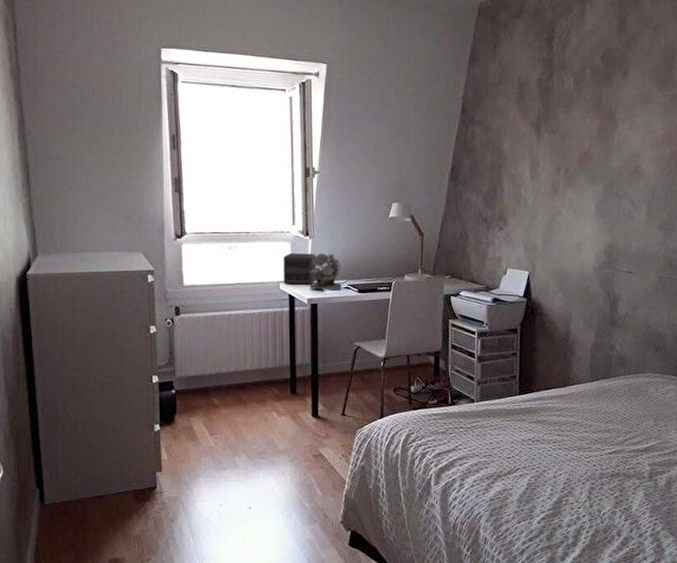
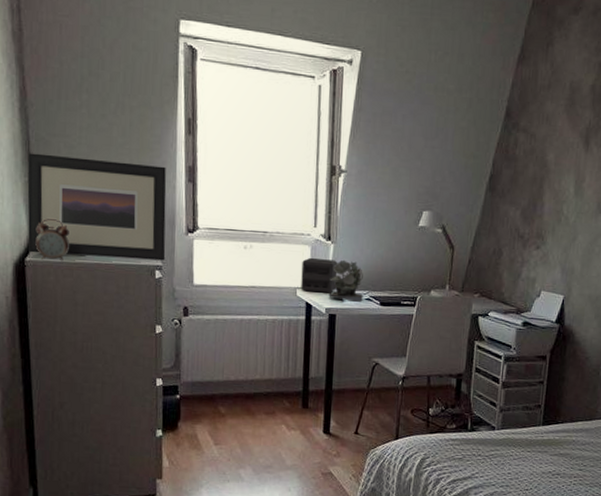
picture frame: none [27,176,157,267] -> present [27,153,167,261]
alarm clock: none [36,235,68,273] -> present [35,219,70,262]

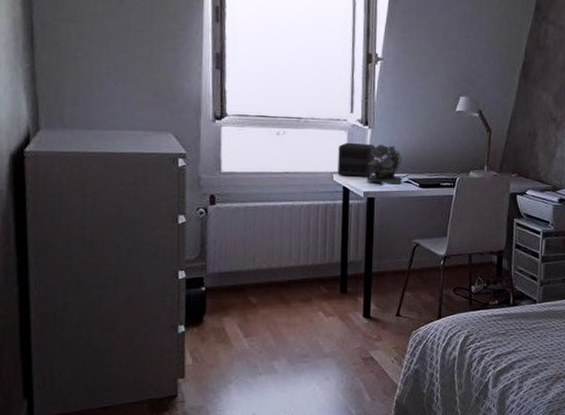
picture frame: present [27,153,167,261] -> none [28,38,192,149]
alarm clock: present [35,219,70,262] -> none [37,107,80,152]

